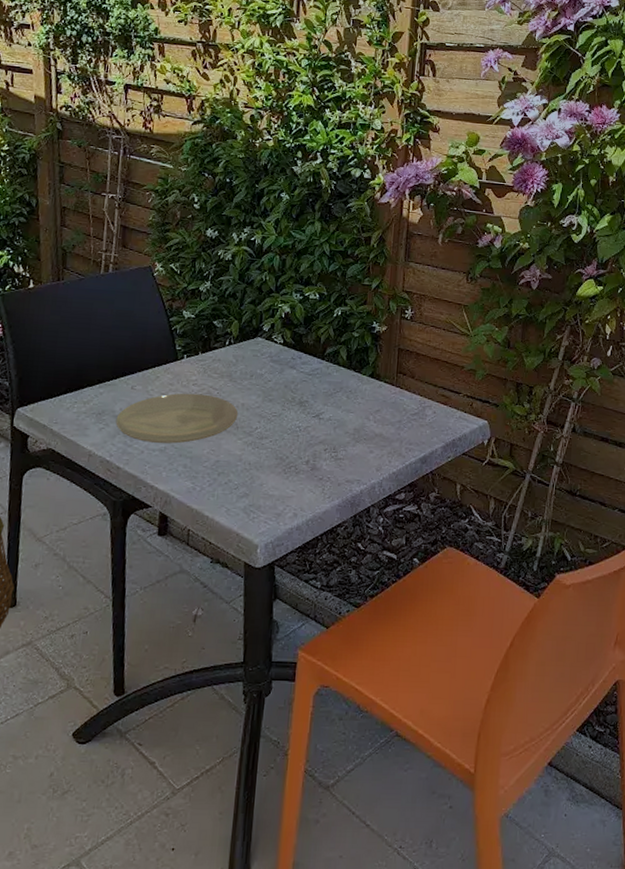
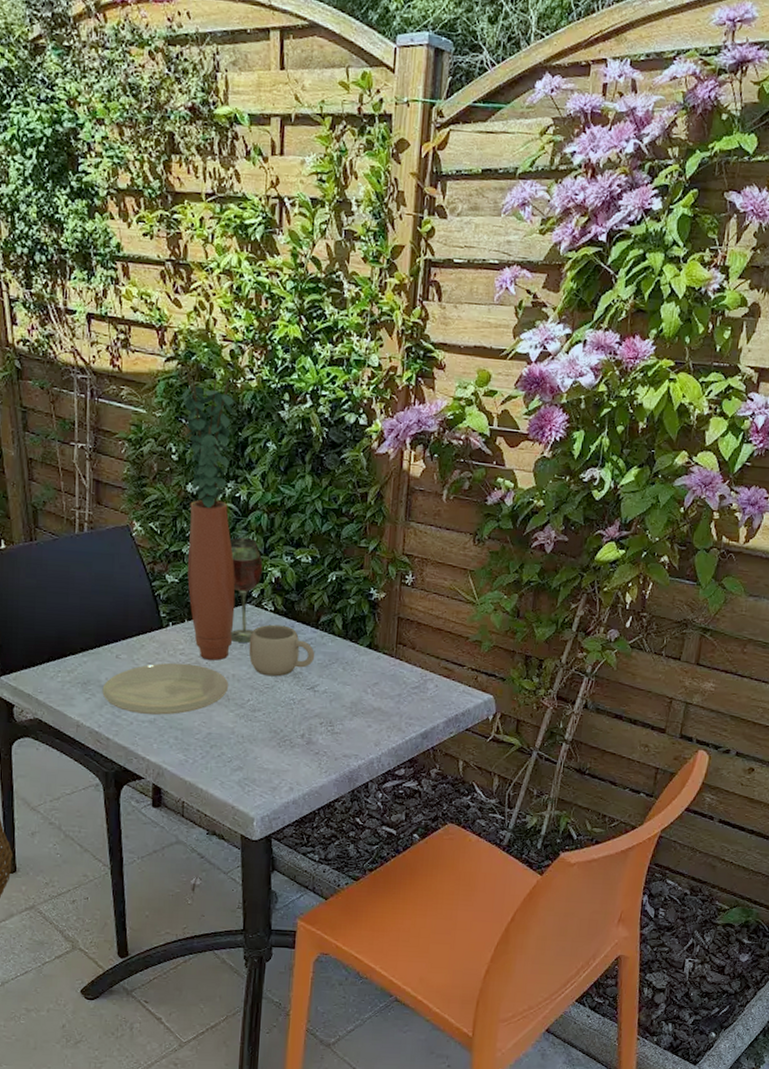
vase: none [203,134,252,391] -> present [181,372,236,661]
wineglass: none [241,277,274,374] -> present [230,537,263,643]
mug: none [258,356,321,405] -> present [249,624,315,677]

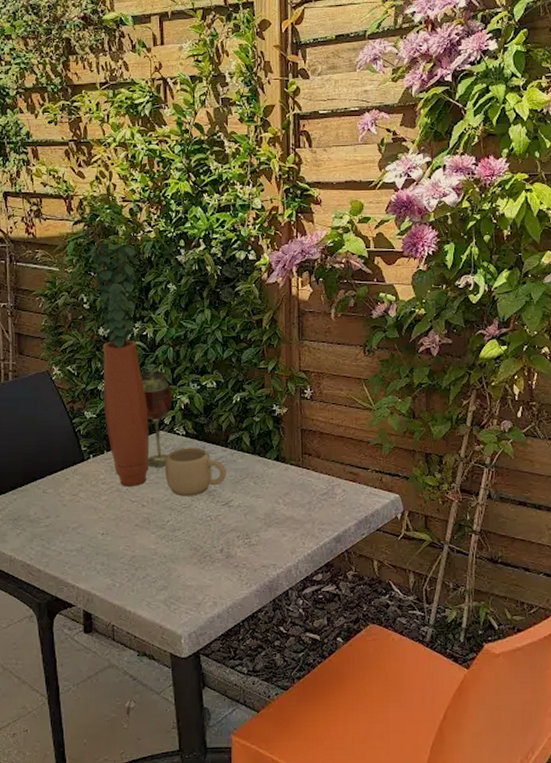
plate: present [102,662,229,715] -> none [32,492,149,543]

